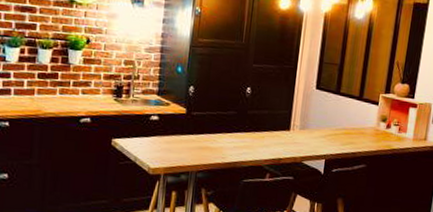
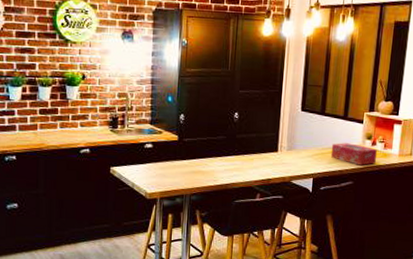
tissue box: none [344,124,391,149] -> present [331,143,377,165]

